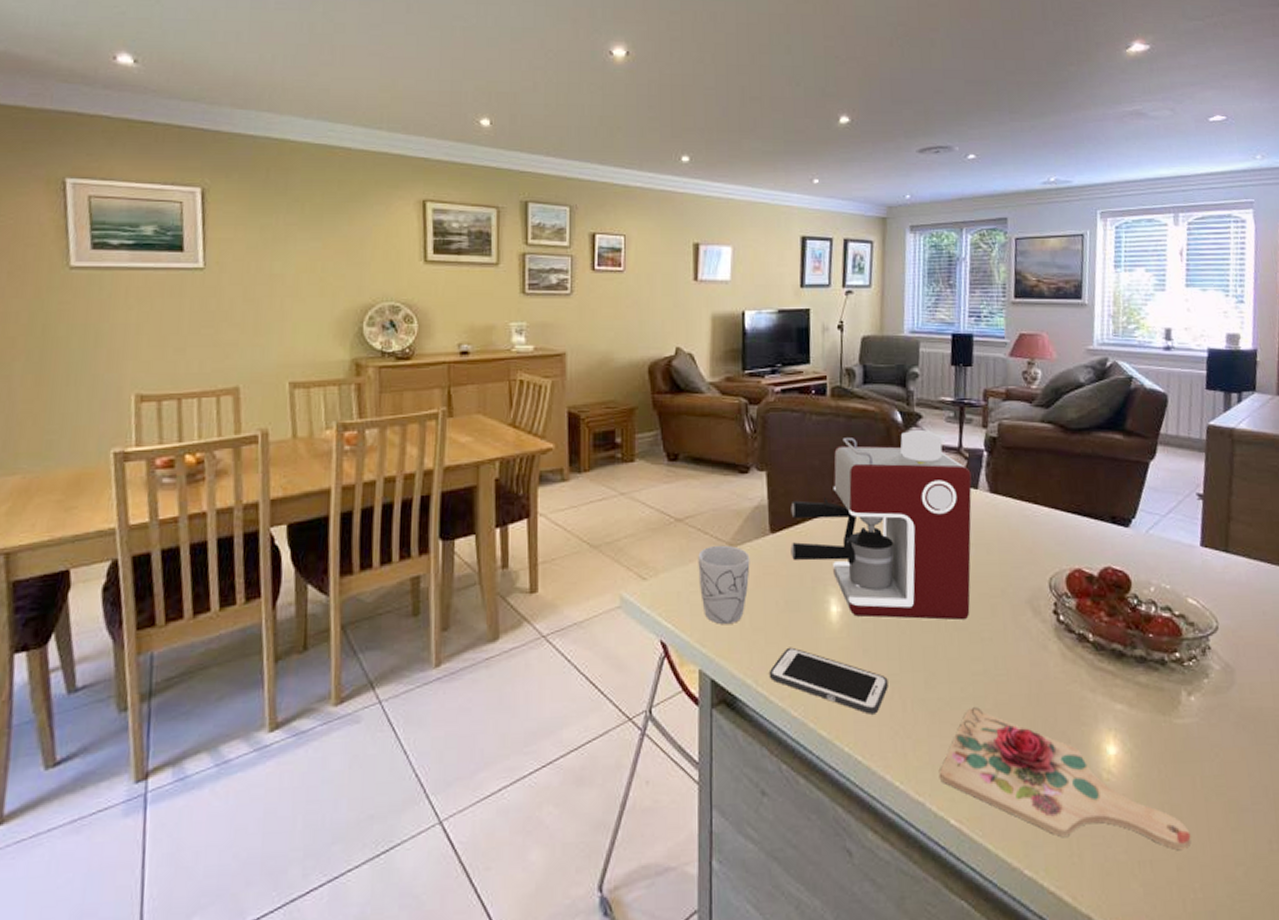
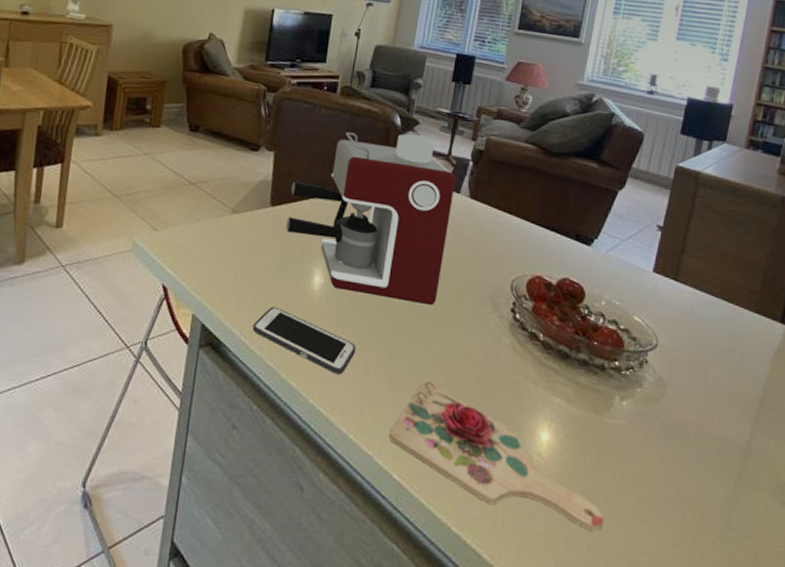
mug: present [698,545,750,625] -> none [202,209,250,280]

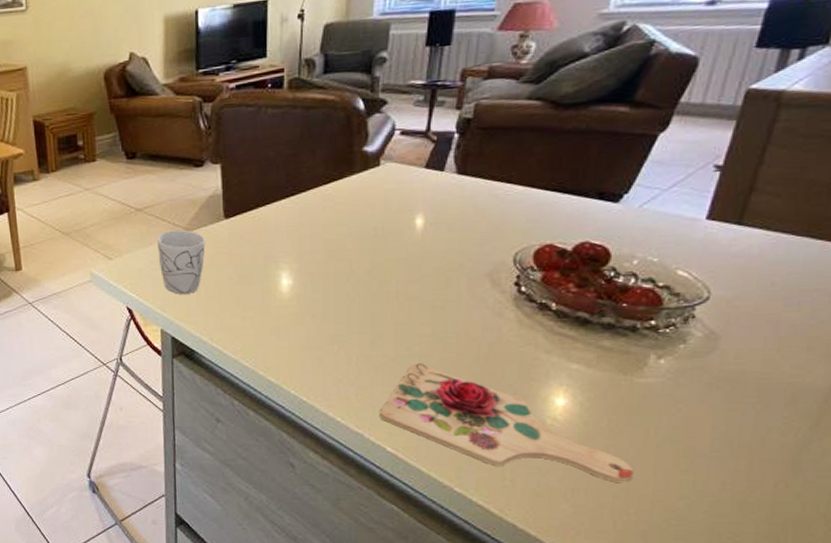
mug: none [202,209,250,280] -> present [157,229,206,295]
cell phone: present [252,306,356,375] -> none [223,312,335,366]
coffee maker: present [286,132,456,306] -> none [244,115,438,292]

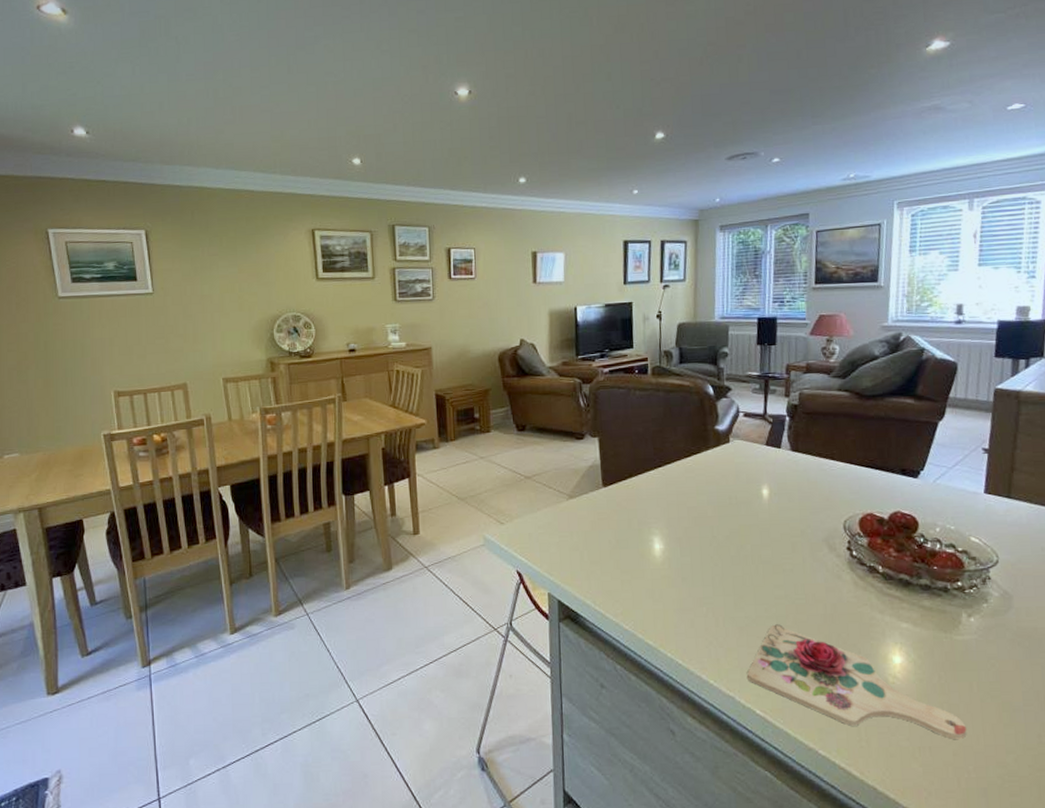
mug: present [157,229,206,295] -> none [544,496,587,559]

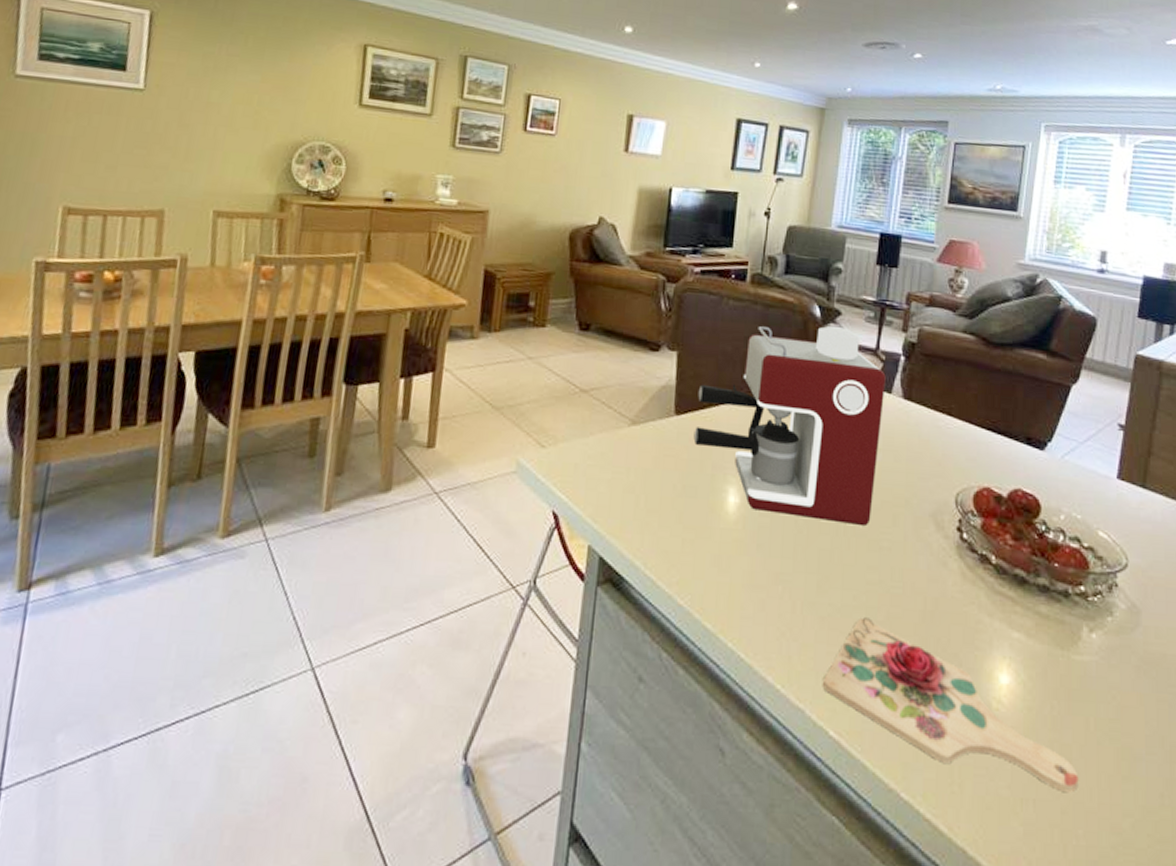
coffee maker: none [619,399,775,556] -> present [693,325,886,527]

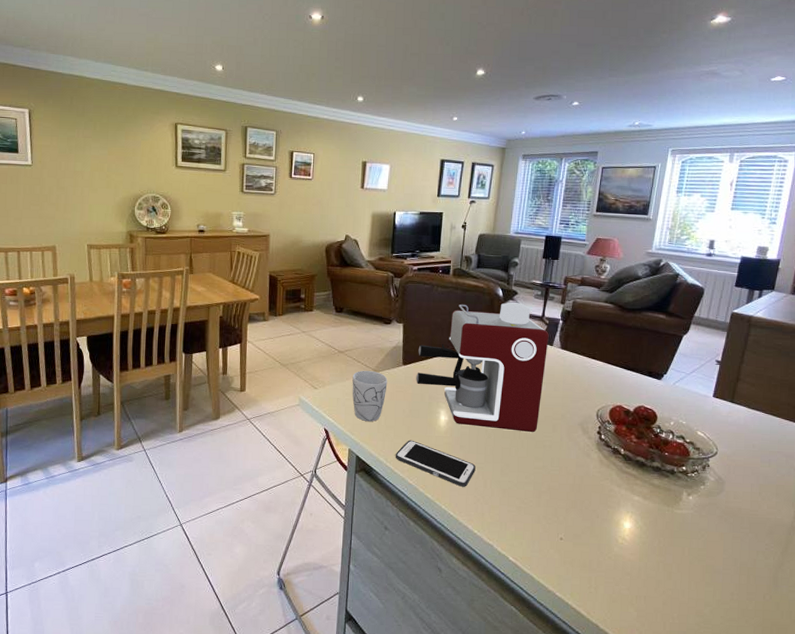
mug: none [597,420,652,503] -> present [352,370,388,422]
cell phone: none [658,533,780,612] -> present [395,440,476,487]
cutting board: present [823,617,1079,793] -> none [505,489,676,593]

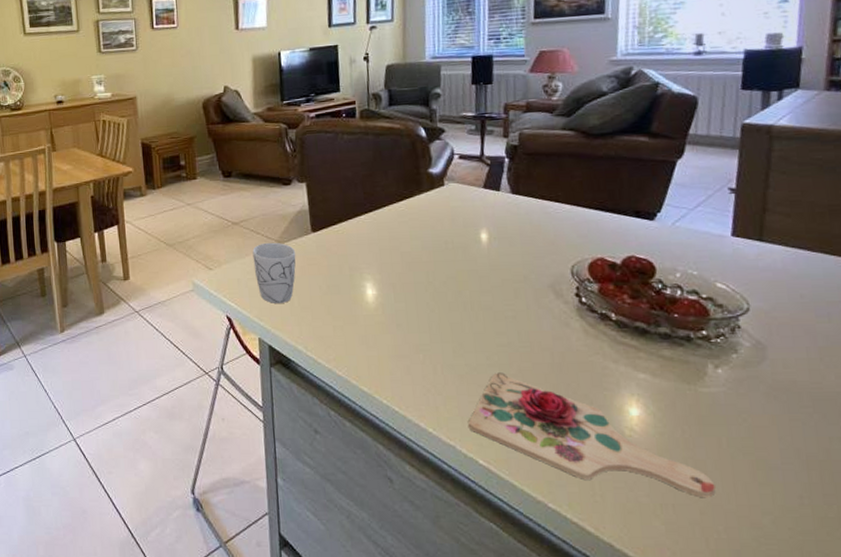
cell phone: present [395,440,476,487] -> none [316,322,420,375]
coffee maker: present [416,302,549,433] -> none [328,141,494,302]
cutting board: none [505,489,676,593] -> present [468,372,716,498]

